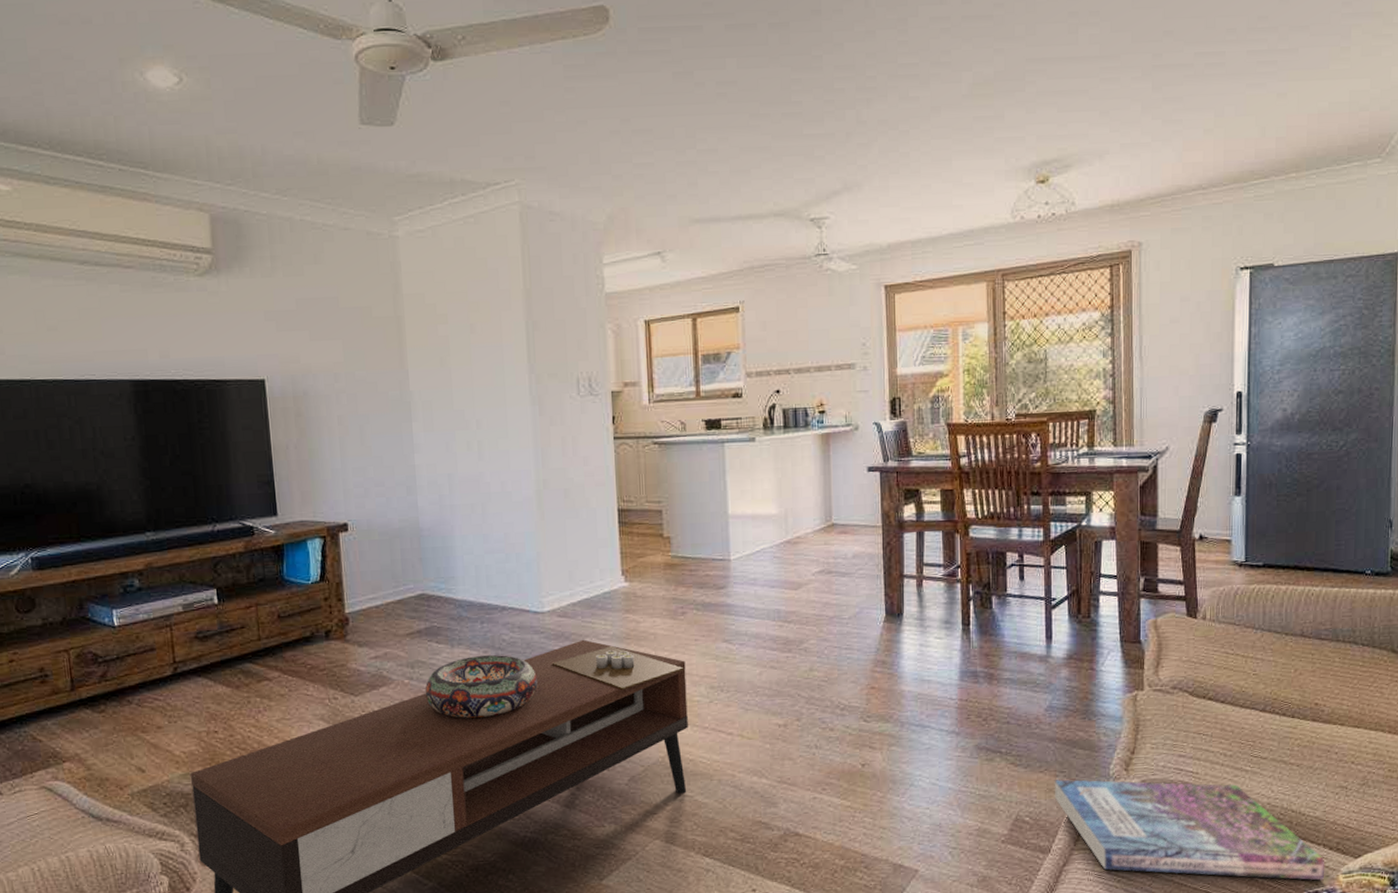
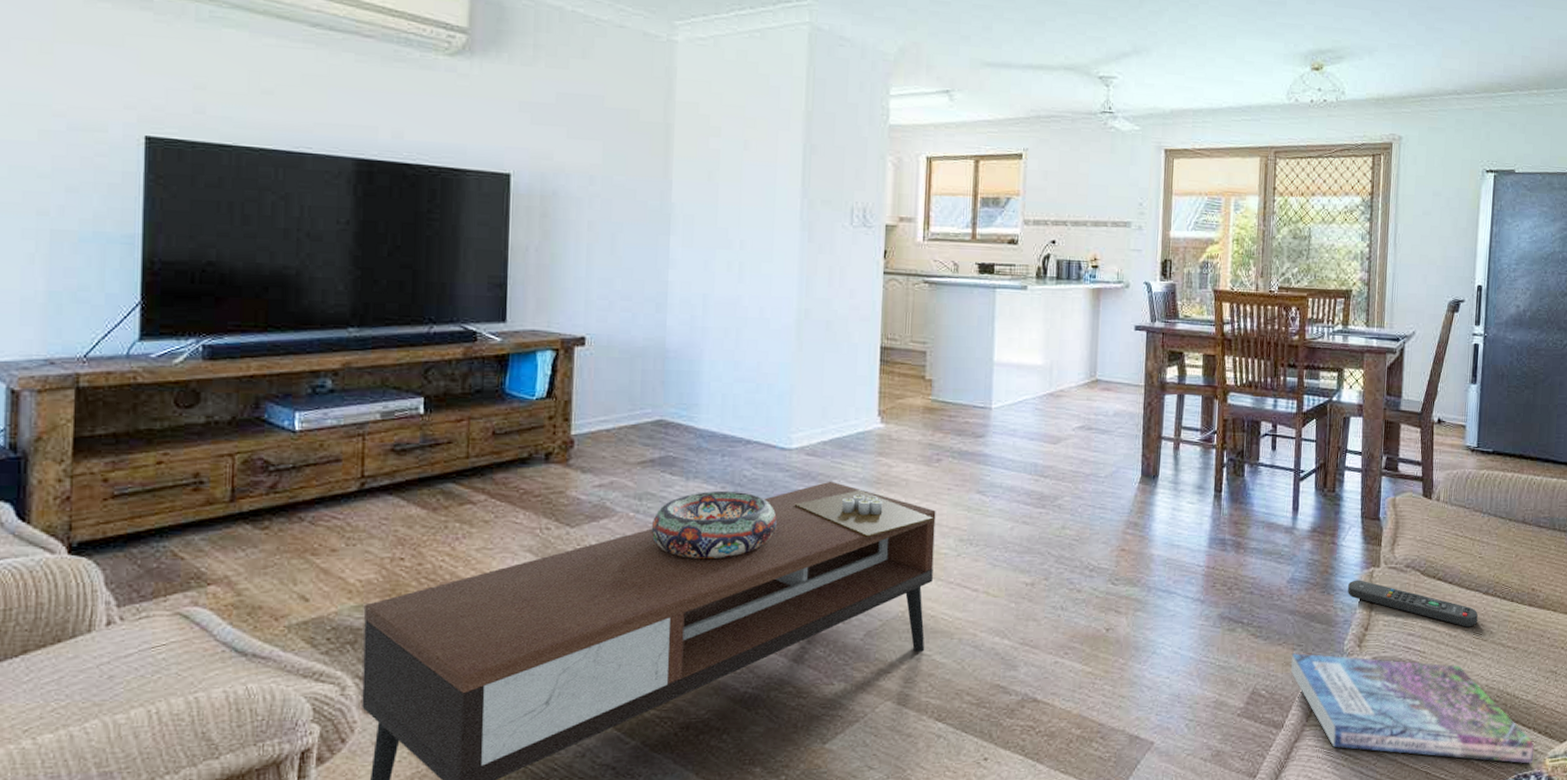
remote control: none [1110,704,1255,746] -> present [1348,580,1478,627]

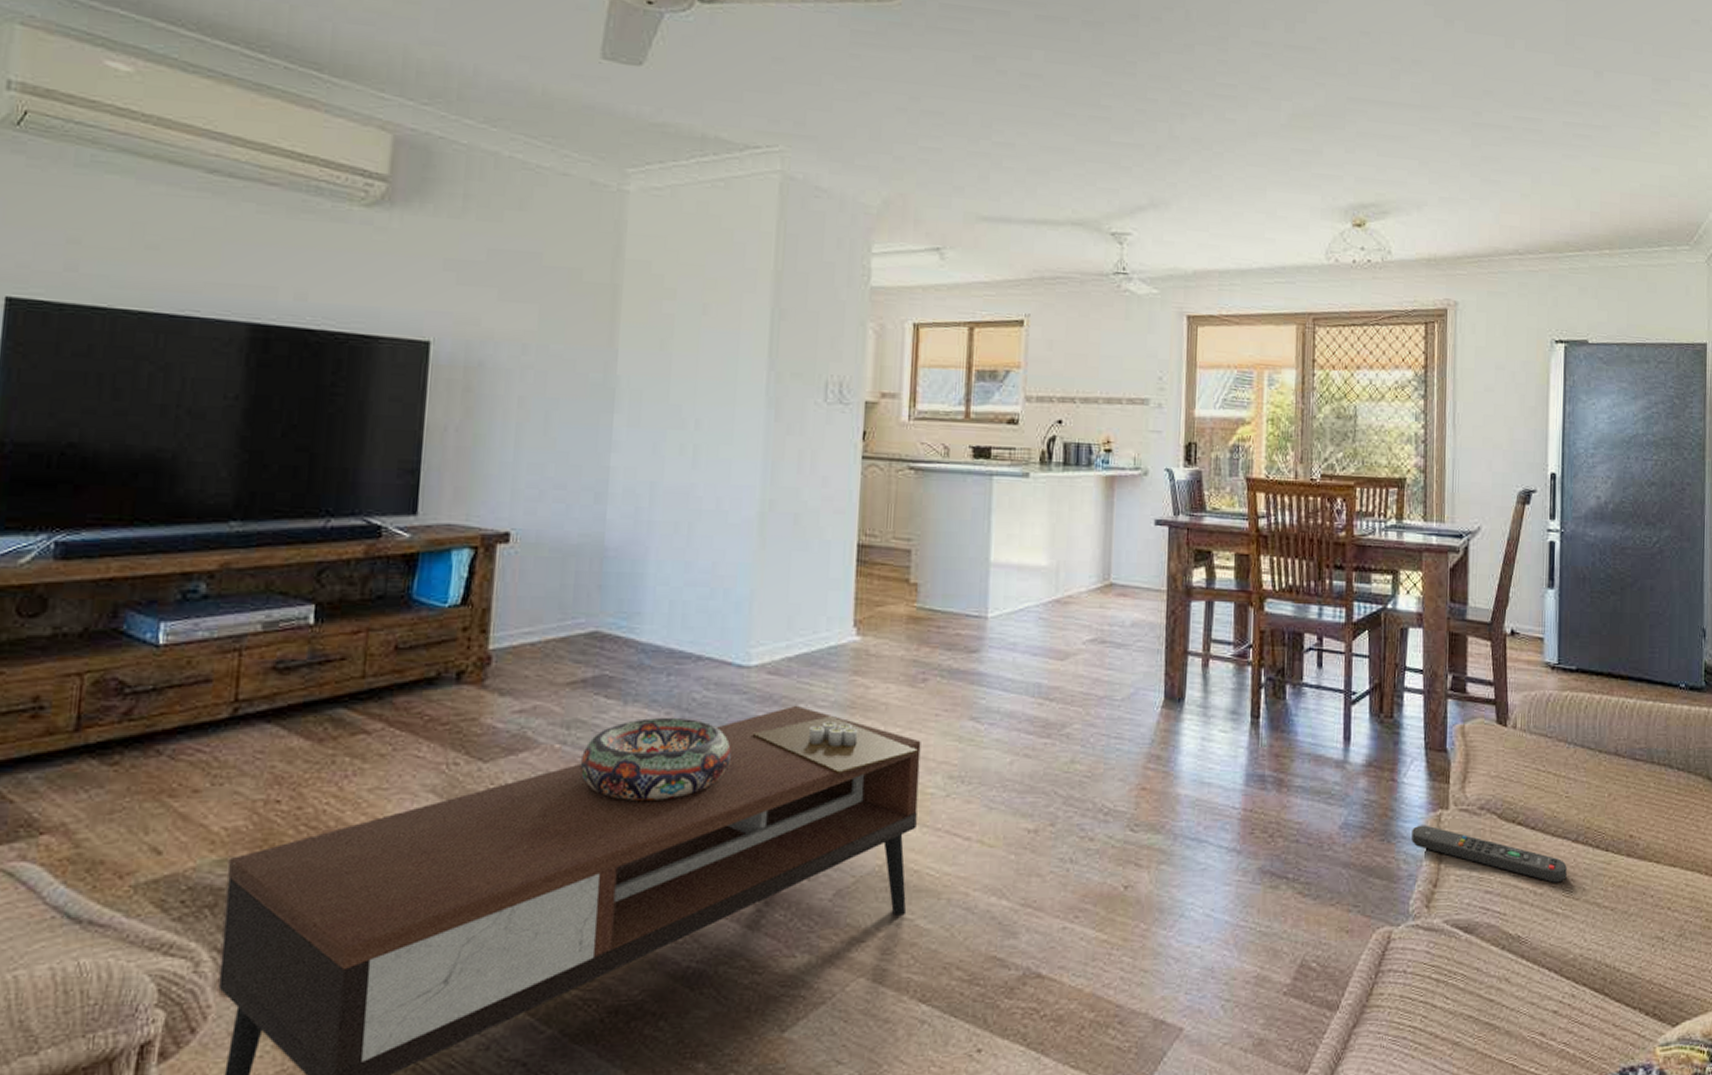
book: present [1290,653,1534,764] -> none [1345,916,1641,1054]

